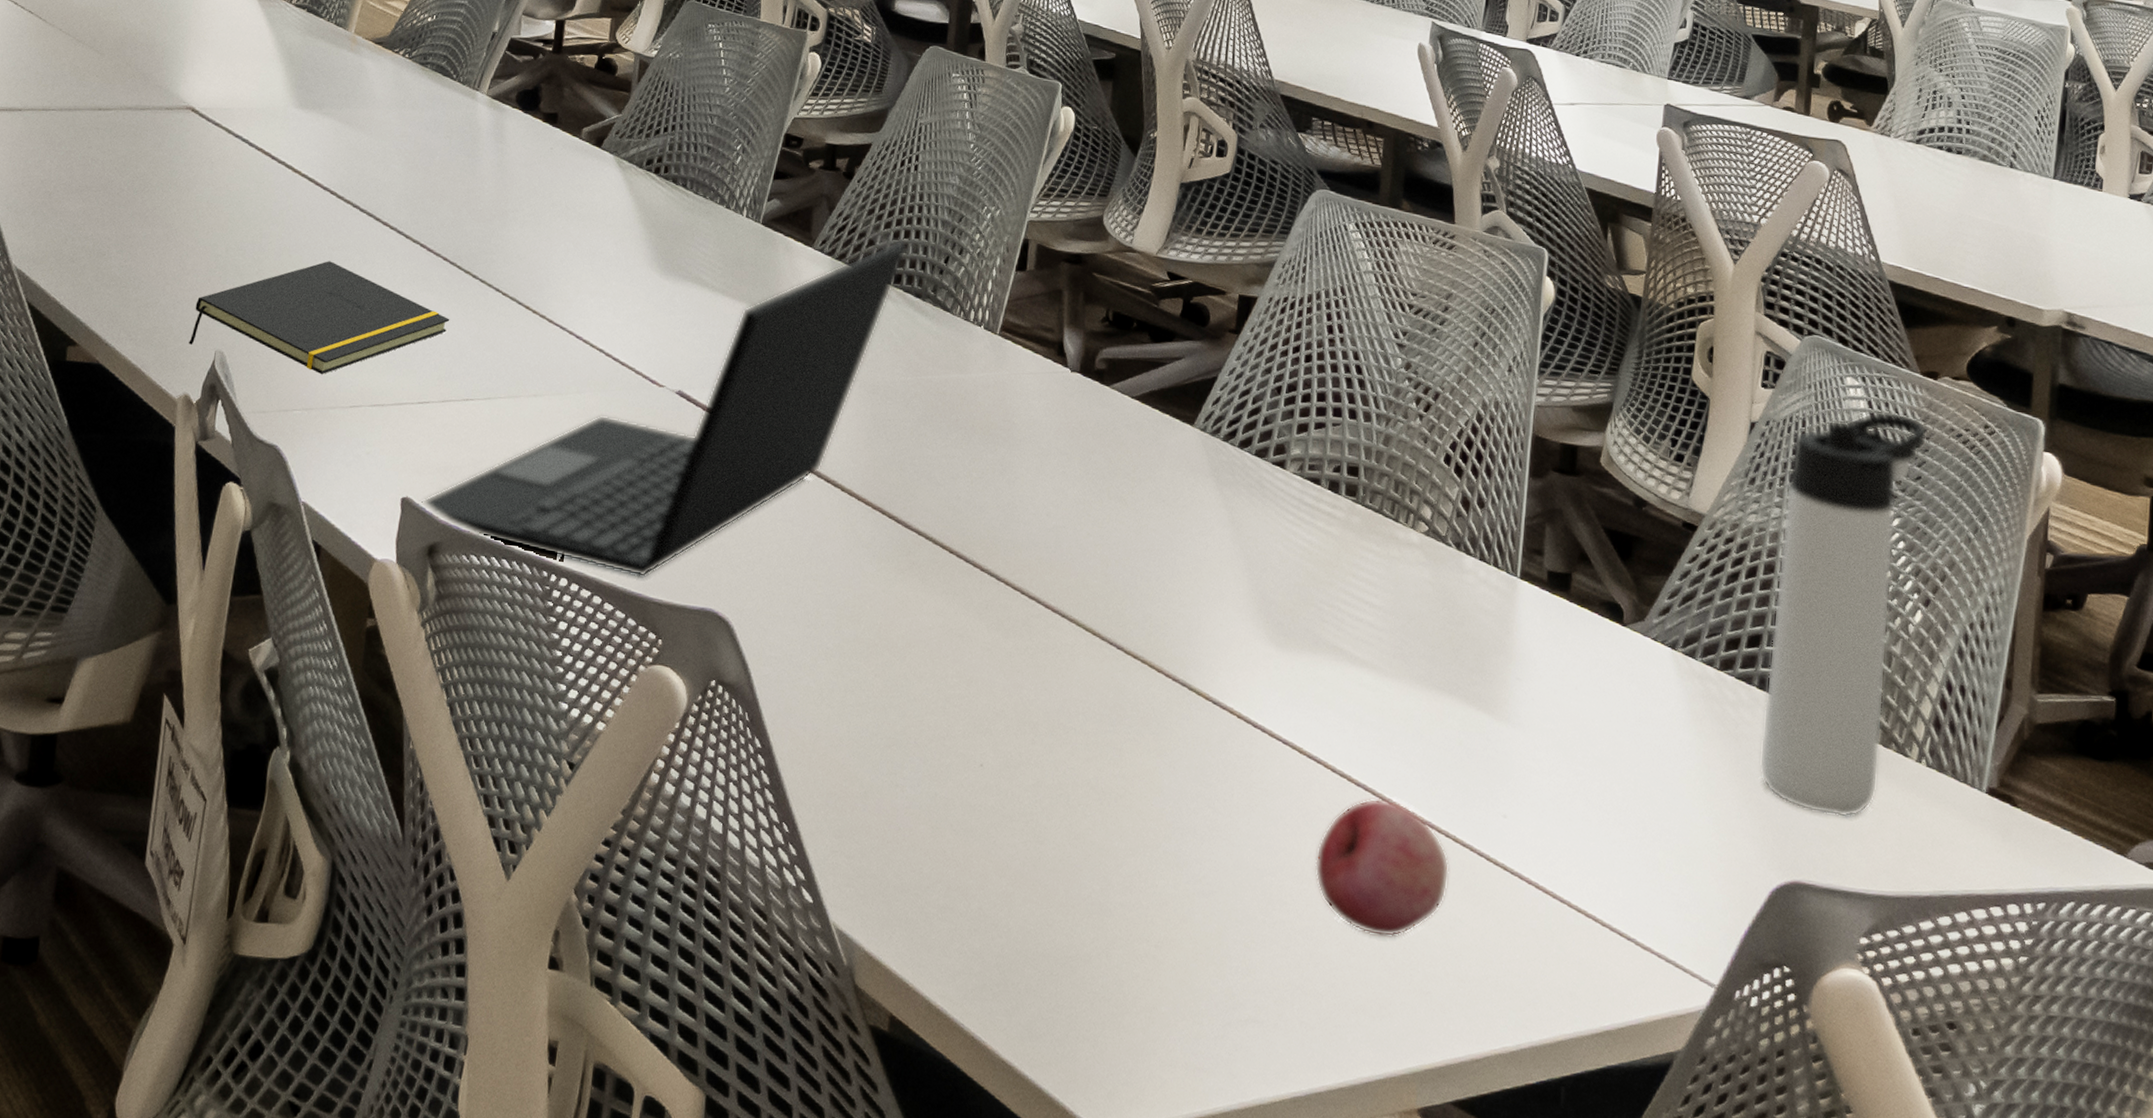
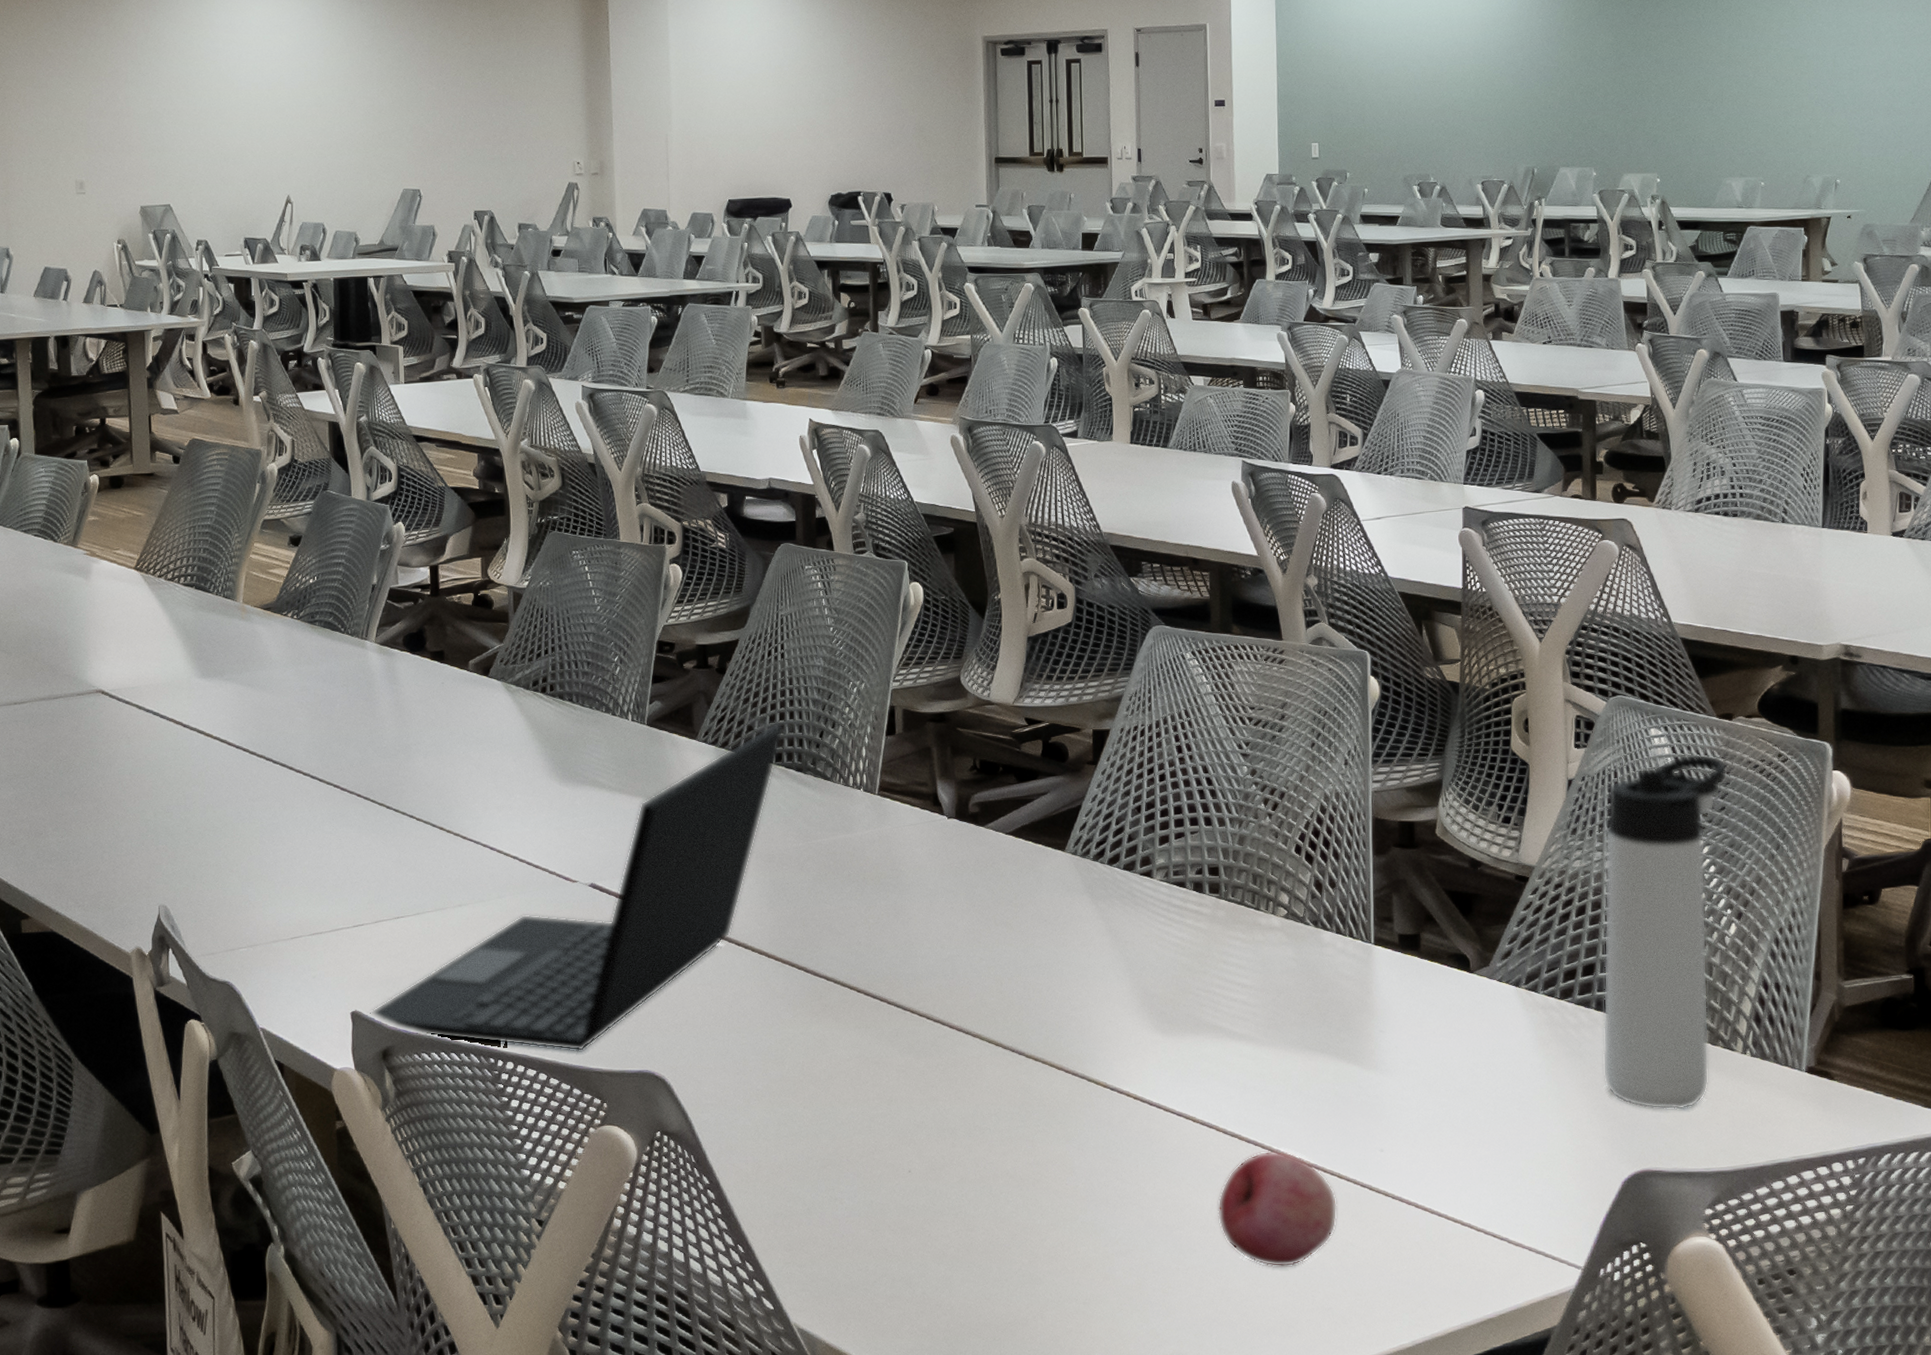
notepad: present [188,261,450,374] -> none [133,811,372,913]

